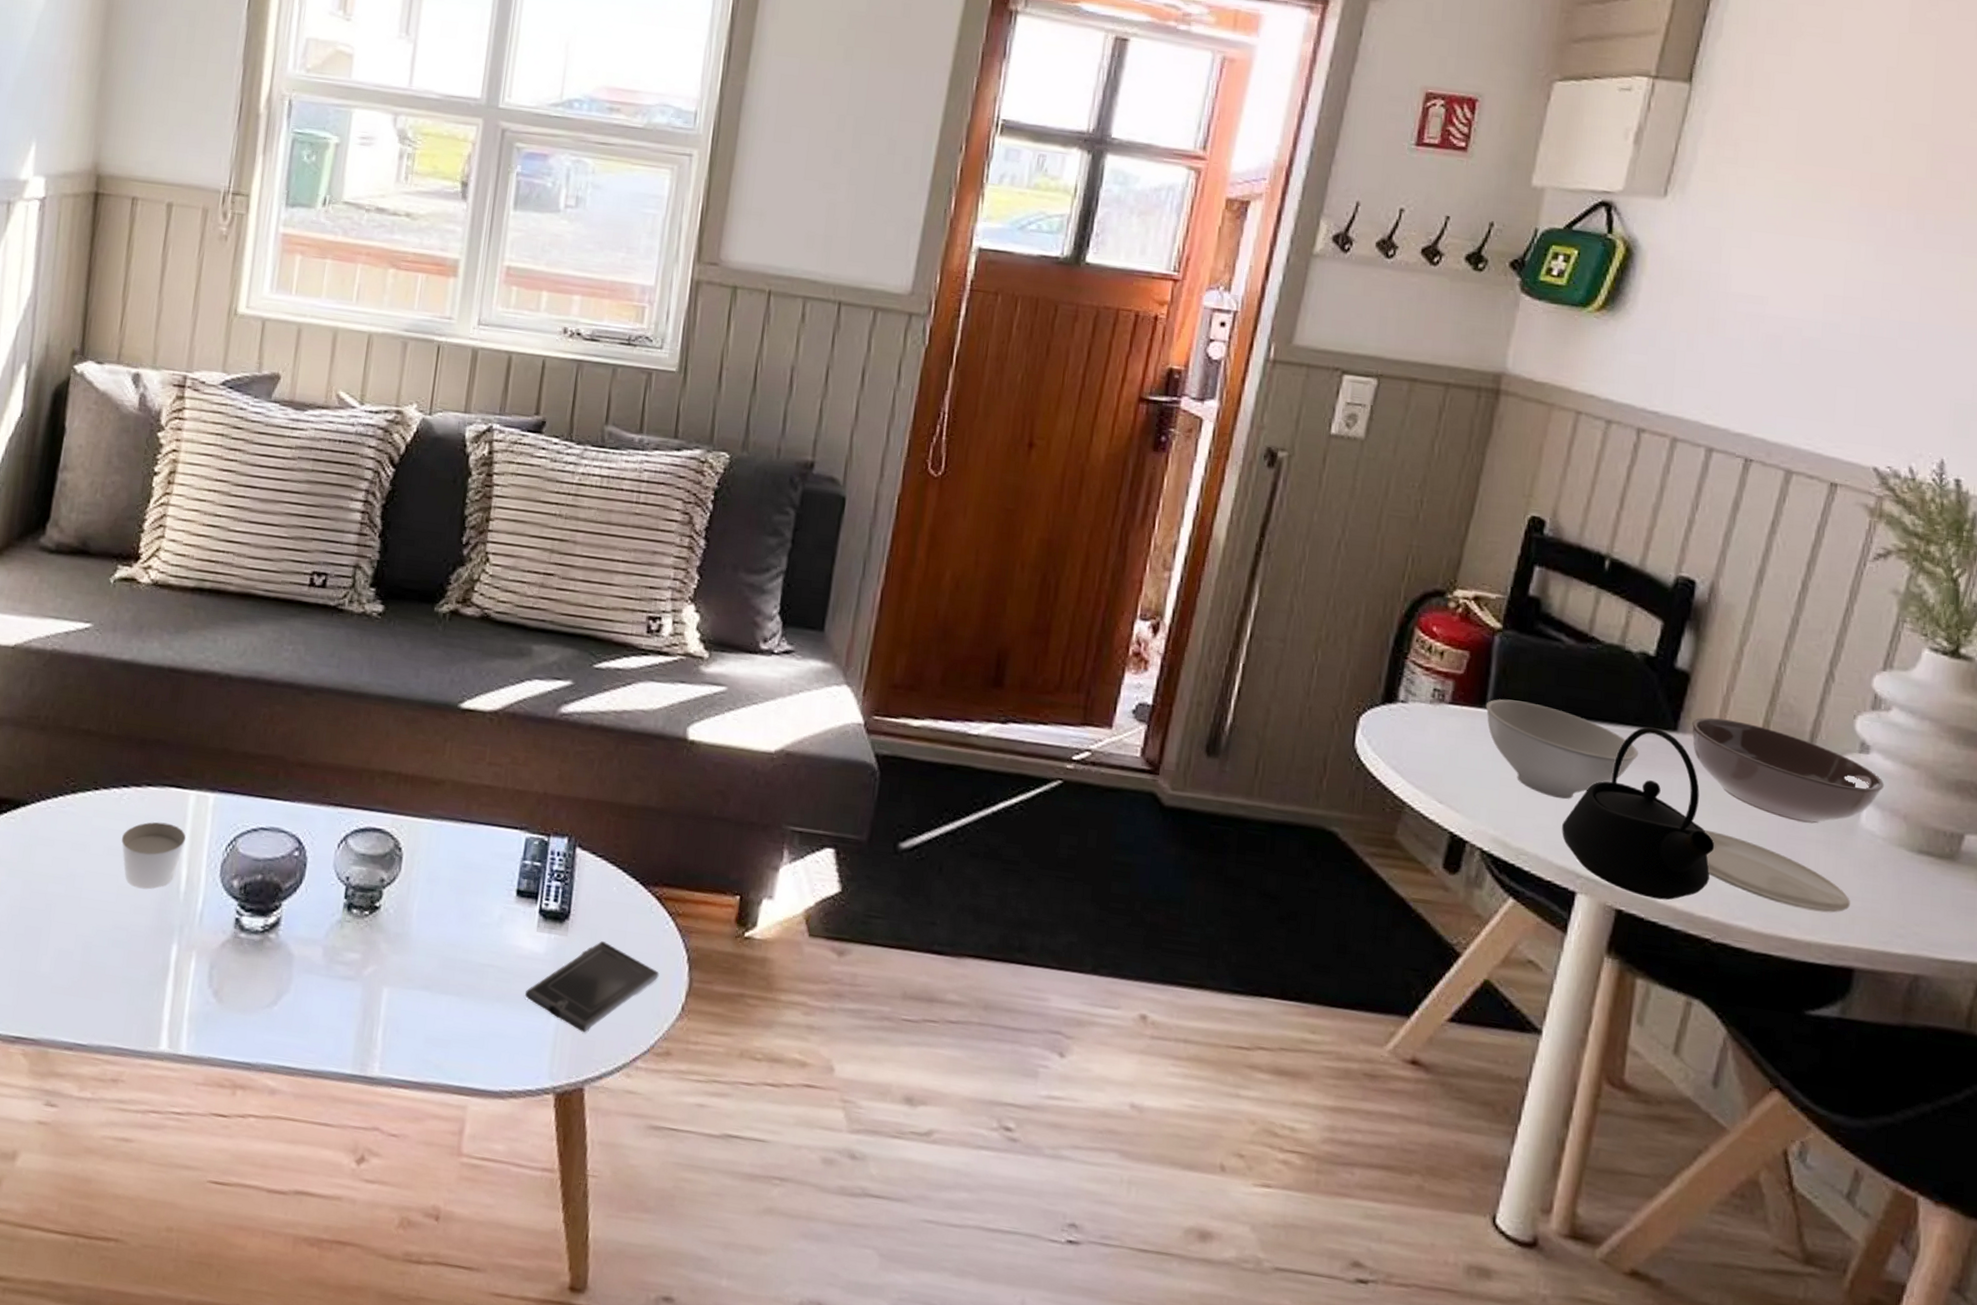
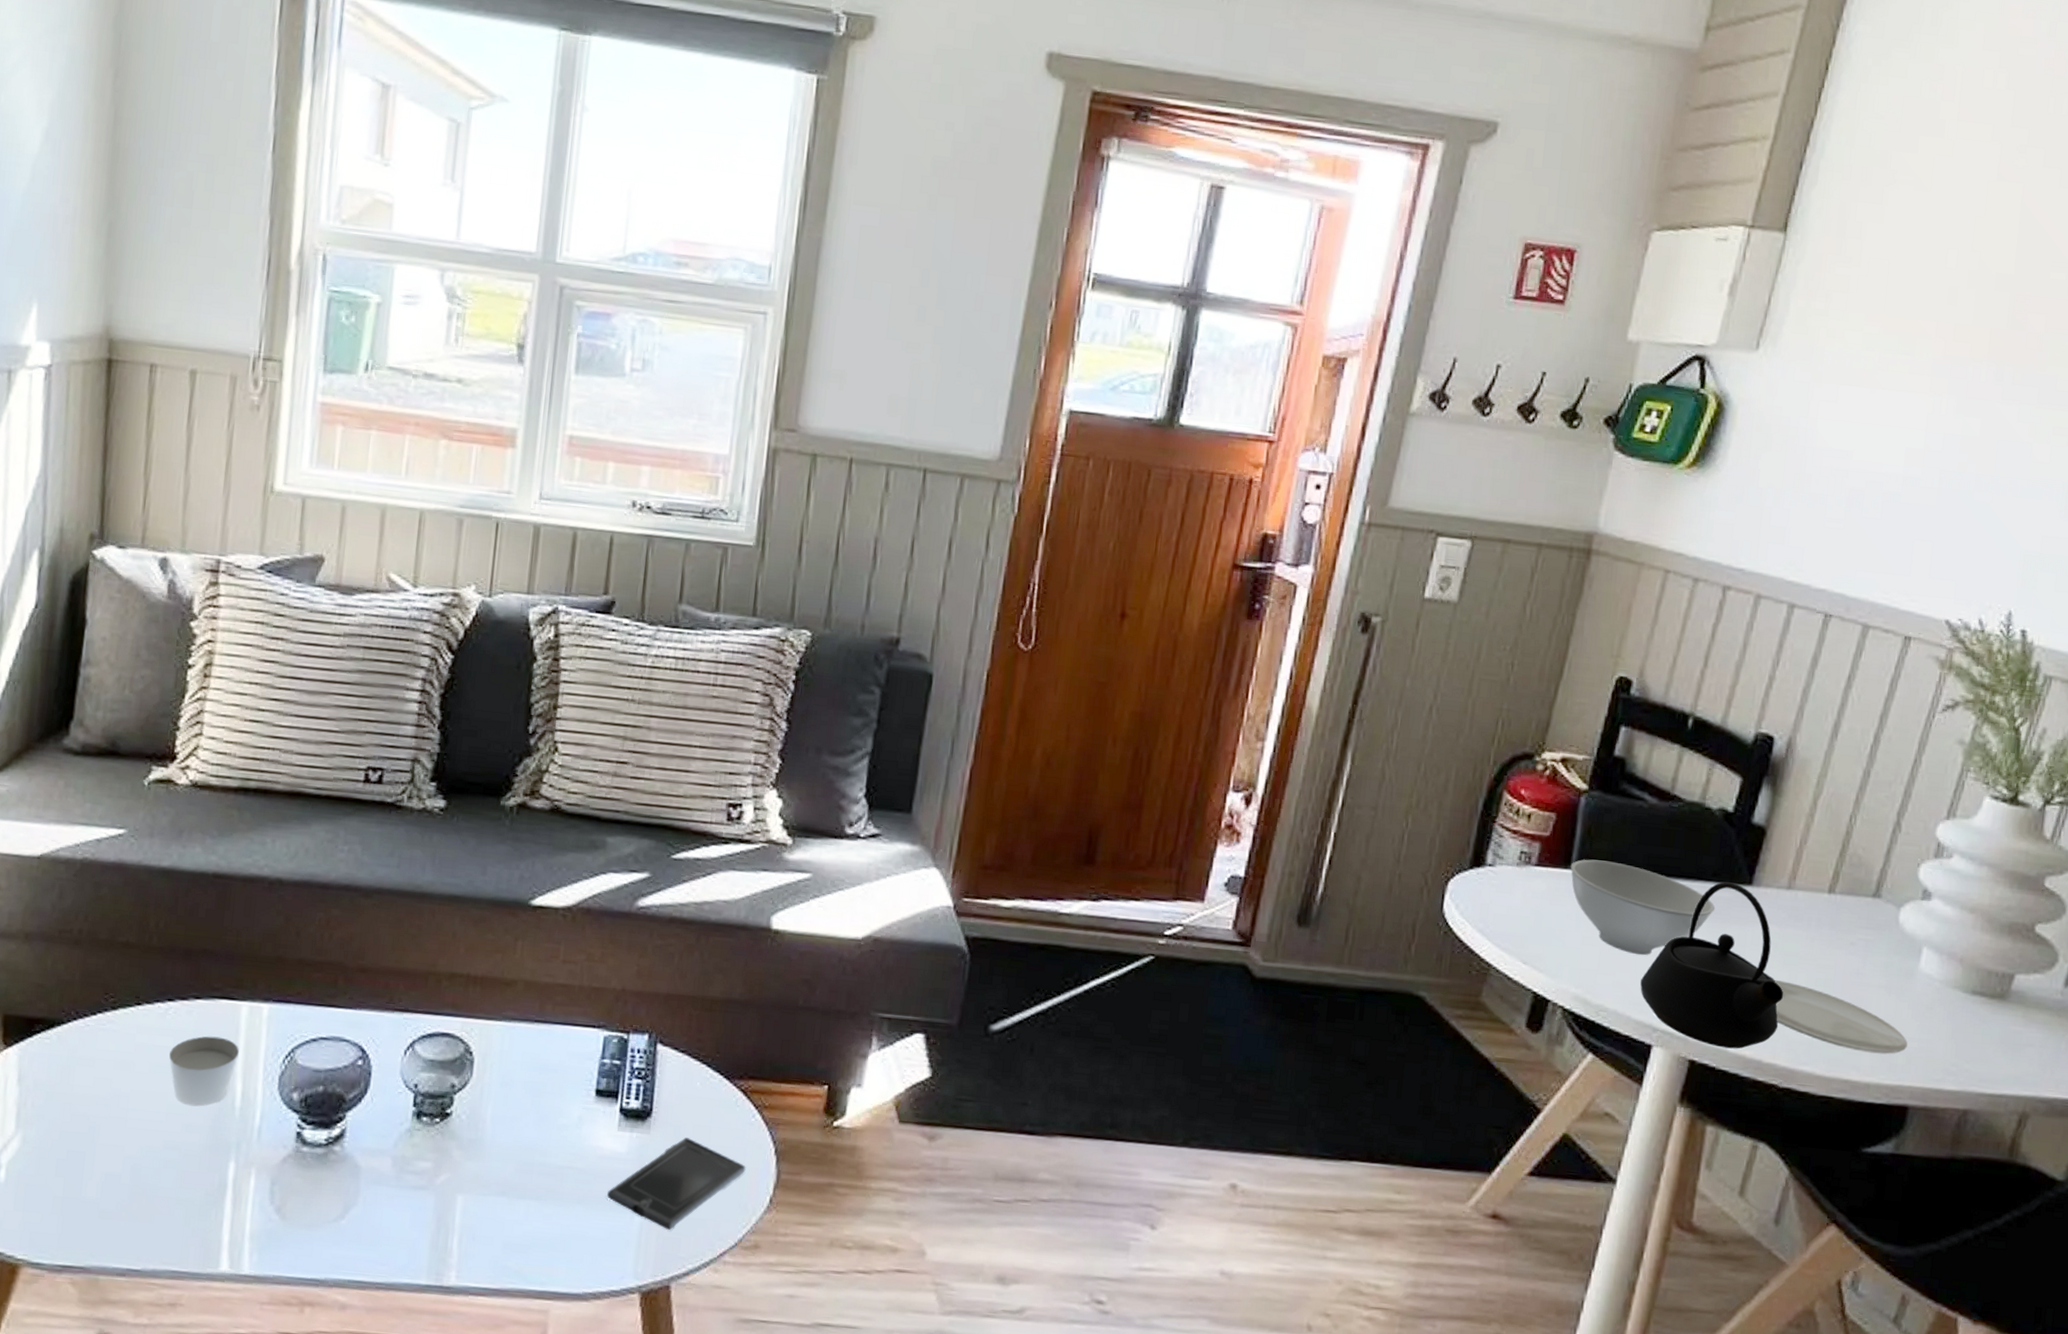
bowl: present [1692,717,1885,824] -> none [1766,870,1944,970]

